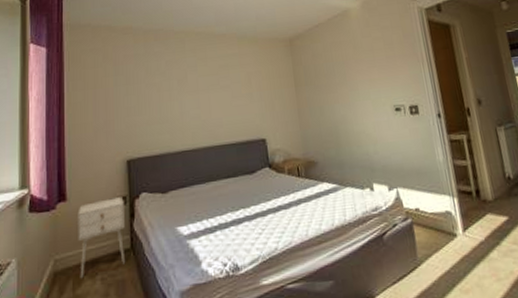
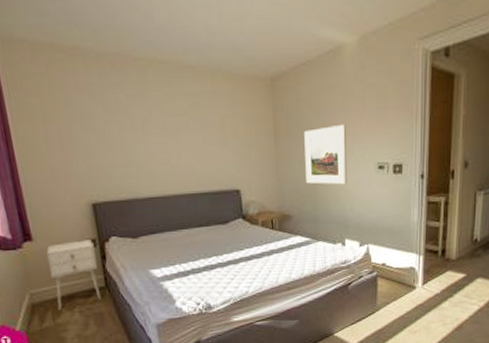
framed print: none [322,72,367,130] -> present [304,124,347,185]

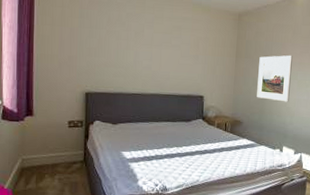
nightstand: present [46,240,102,311] -> none [41,120,81,176]

